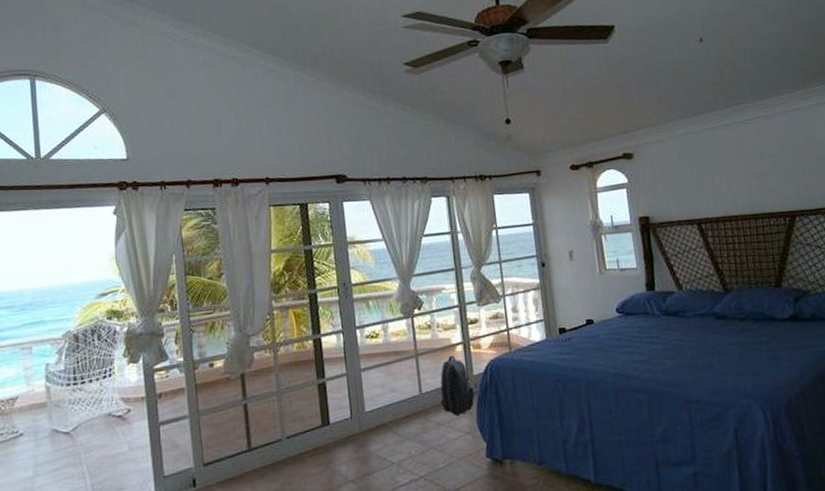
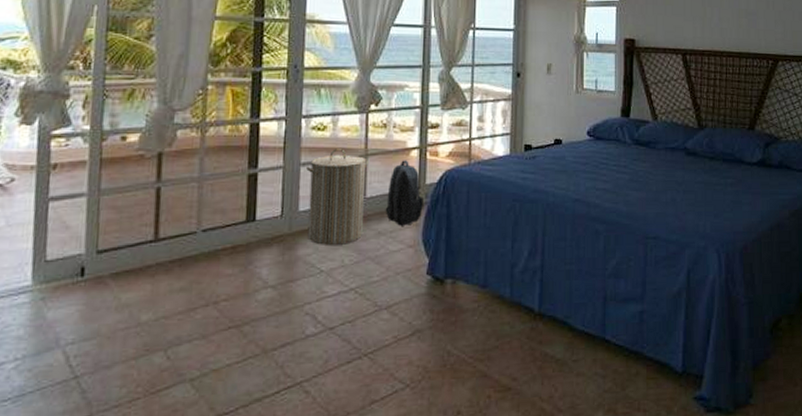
laundry hamper: none [366,351,424,440] -> present [306,147,368,245]

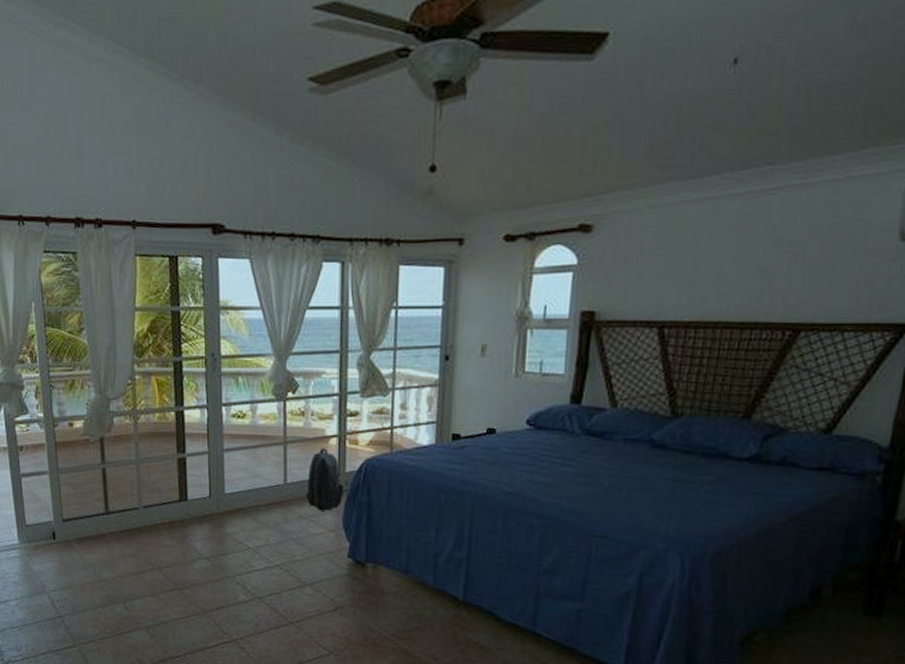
laundry hamper: present [306,147,368,245] -> none [229,434,287,526]

